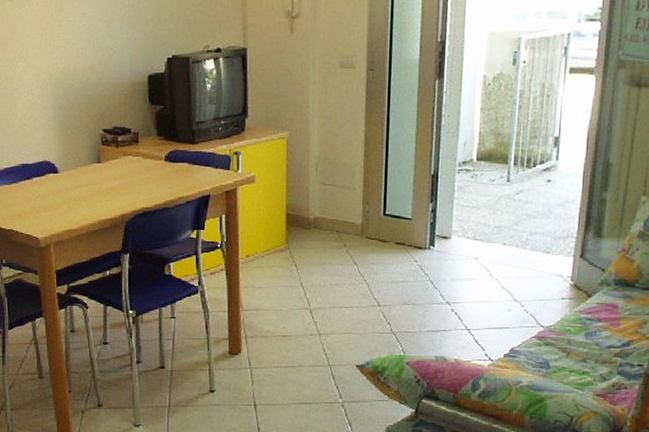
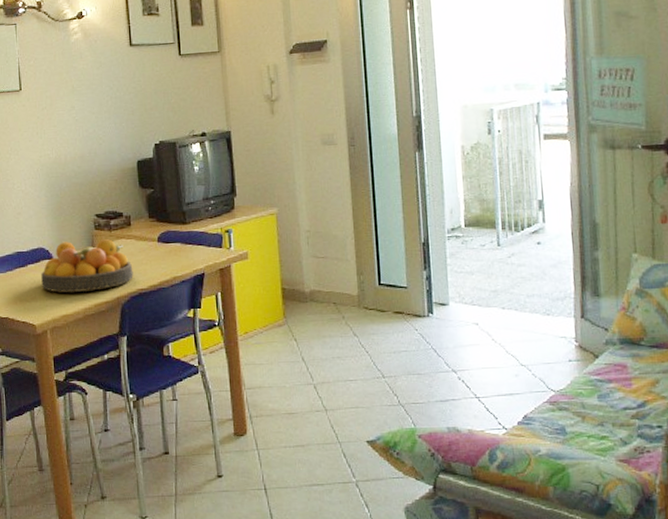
fruit bowl: none [46,156,139,207] -> present [41,239,134,293]

